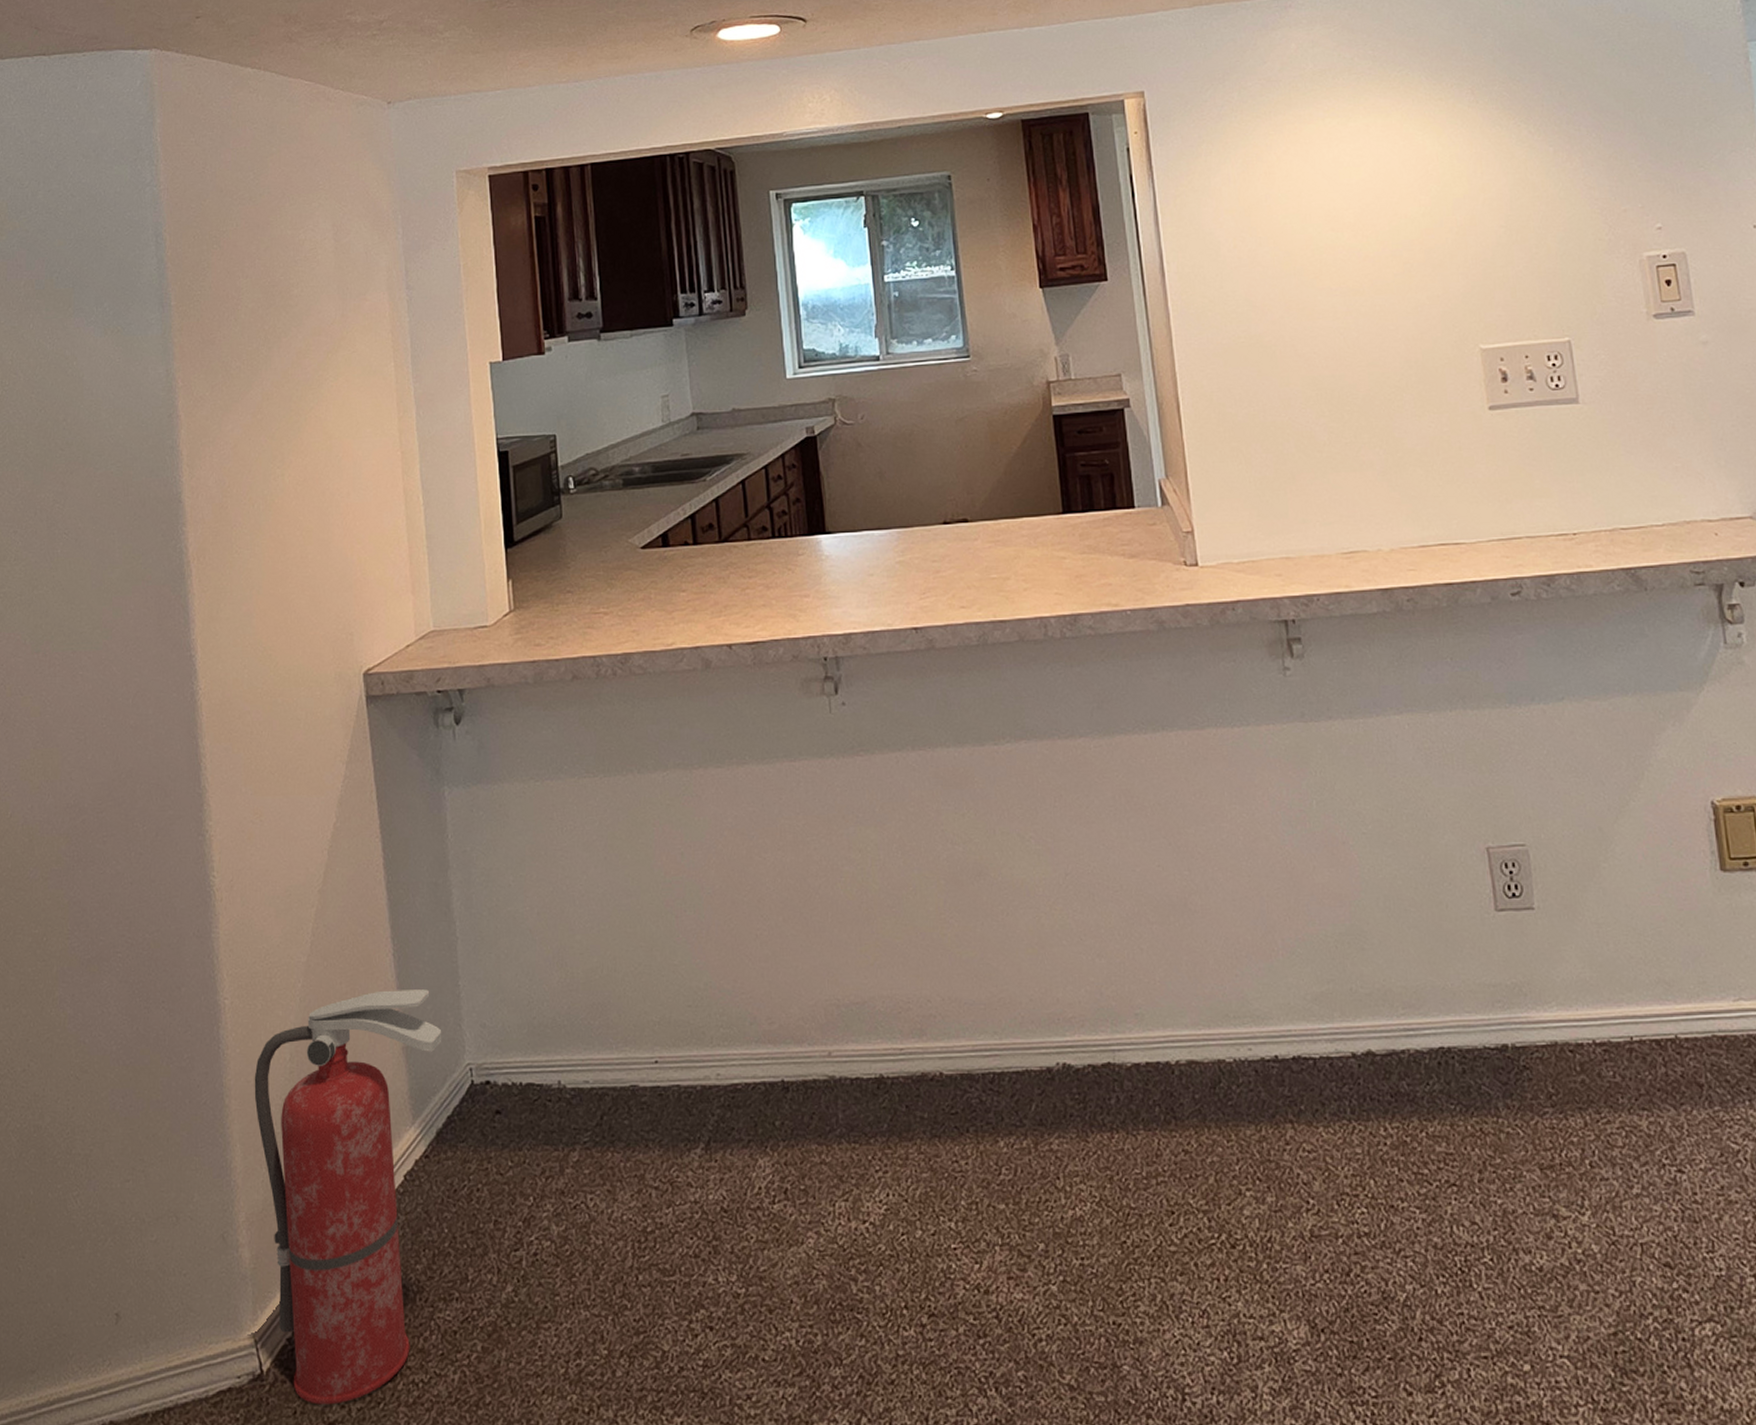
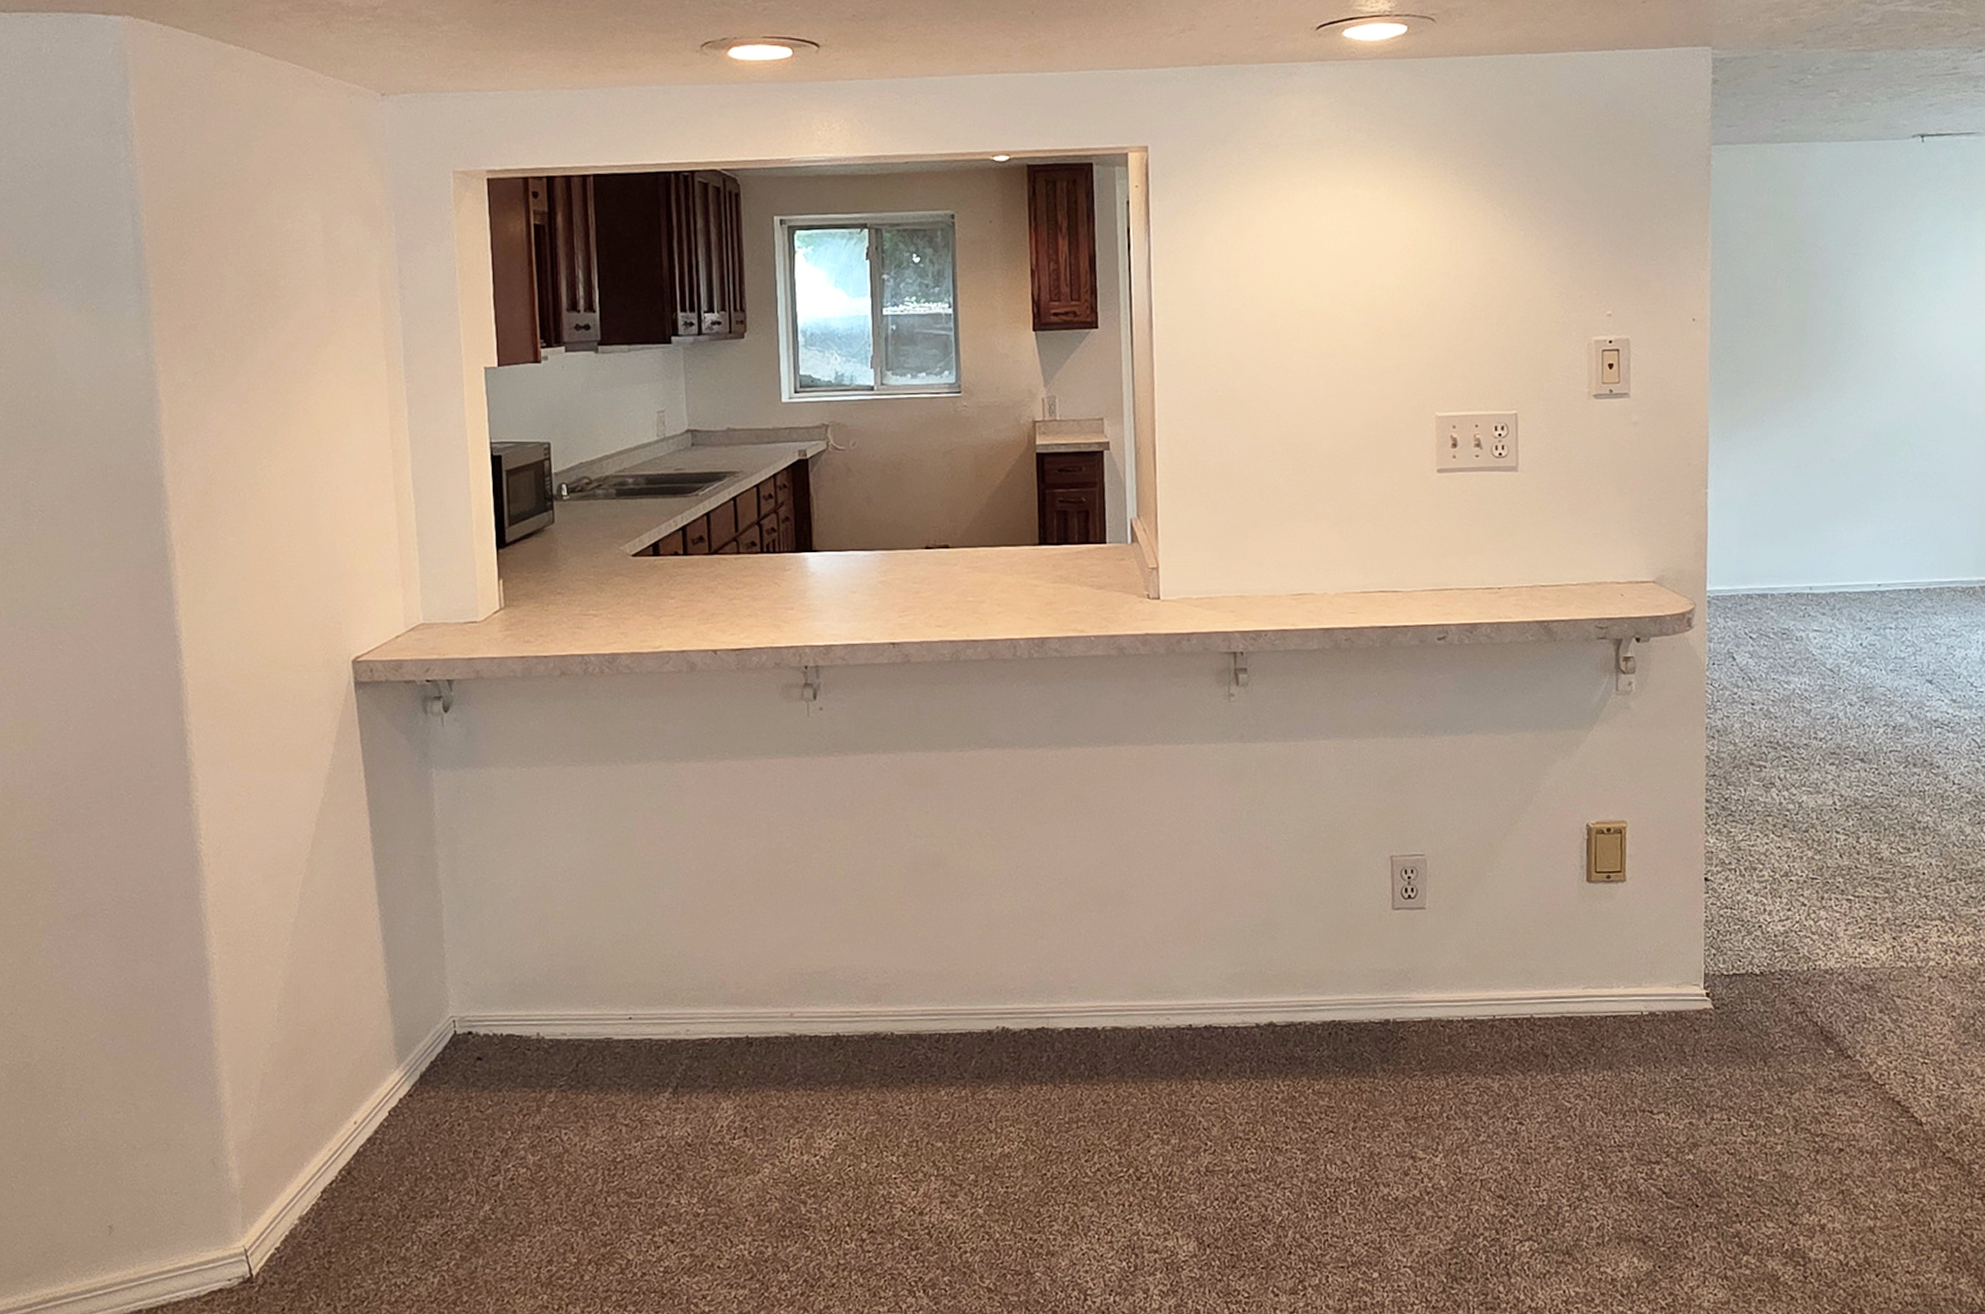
fire extinguisher: present [254,989,442,1405] -> none [242,950,427,1303]

